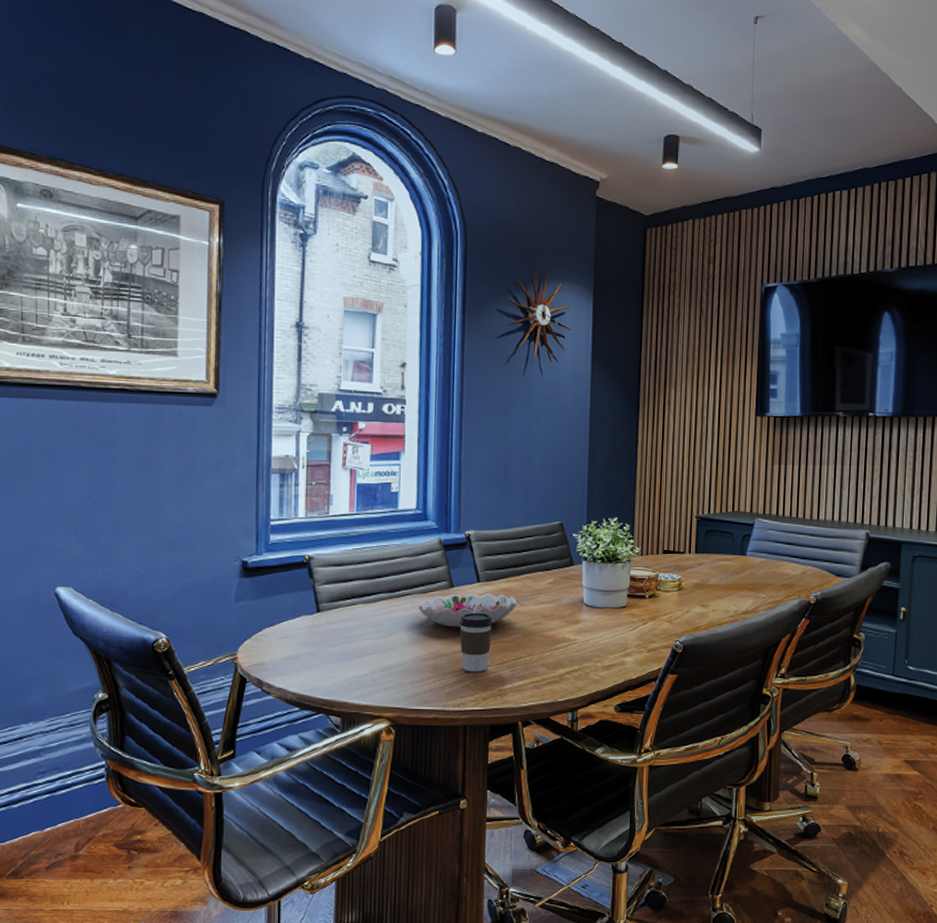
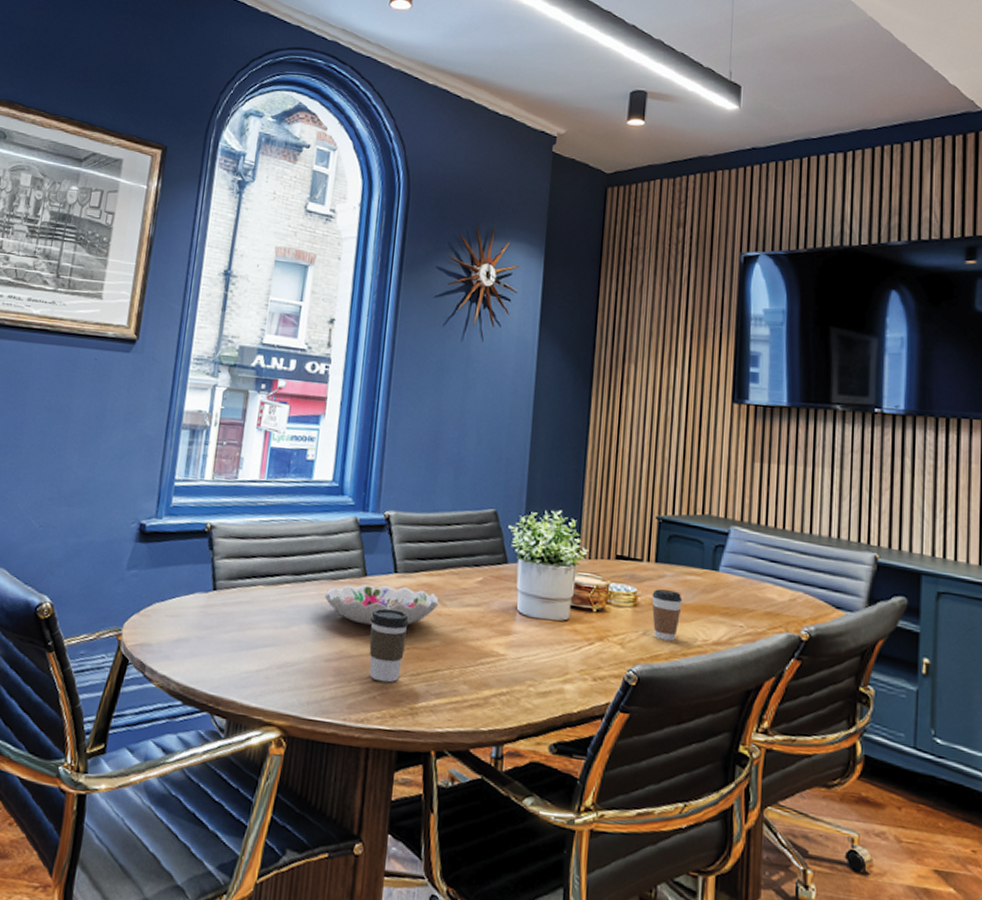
coffee cup: none [693,575,718,615] -> present [652,589,683,642]

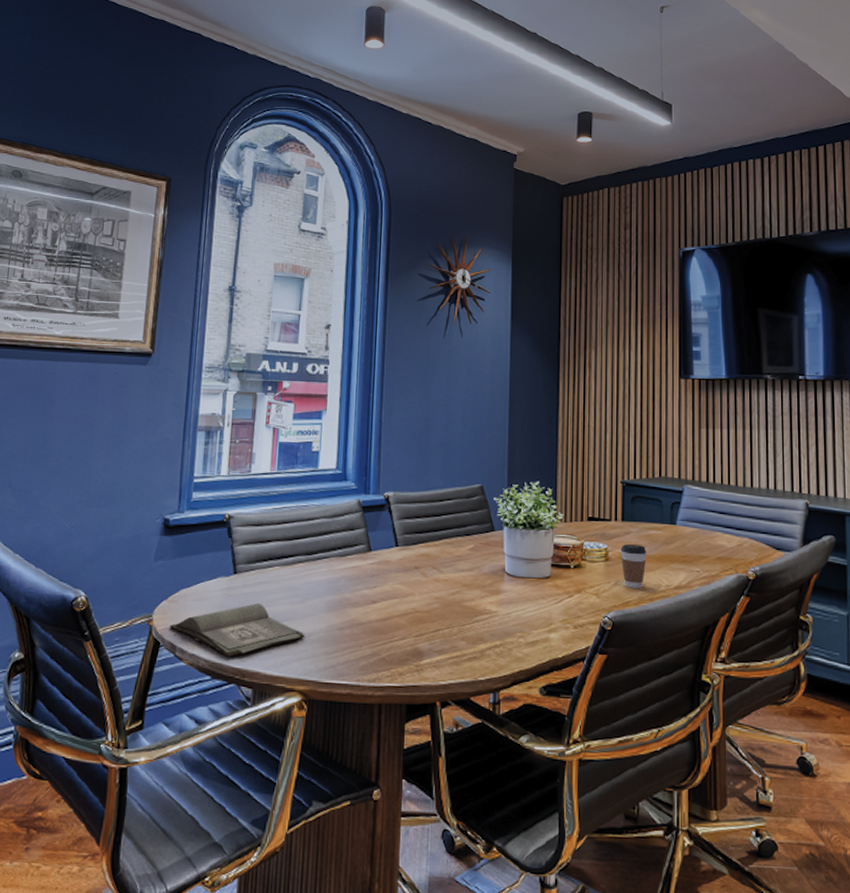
hardback book: none [139,625,288,683] -> present [169,603,305,658]
decorative bowl: present [324,584,439,626] -> none [334,558,436,595]
coffee cup: present [369,608,409,683] -> none [376,578,411,645]

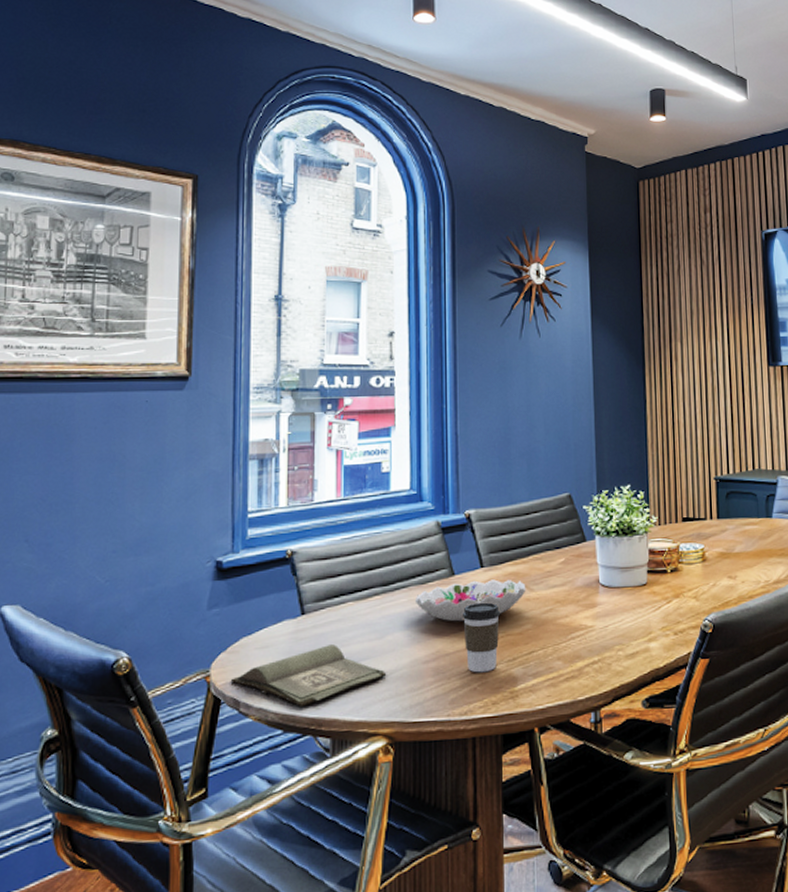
decorative bowl: none [334,558,436,595] -> present [414,579,526,622]
coffee cup: none [376,578,411,645] -> present [463,602,500,673]
coffee cup: present [620,544,647,589] -> none [717,542,744,588]

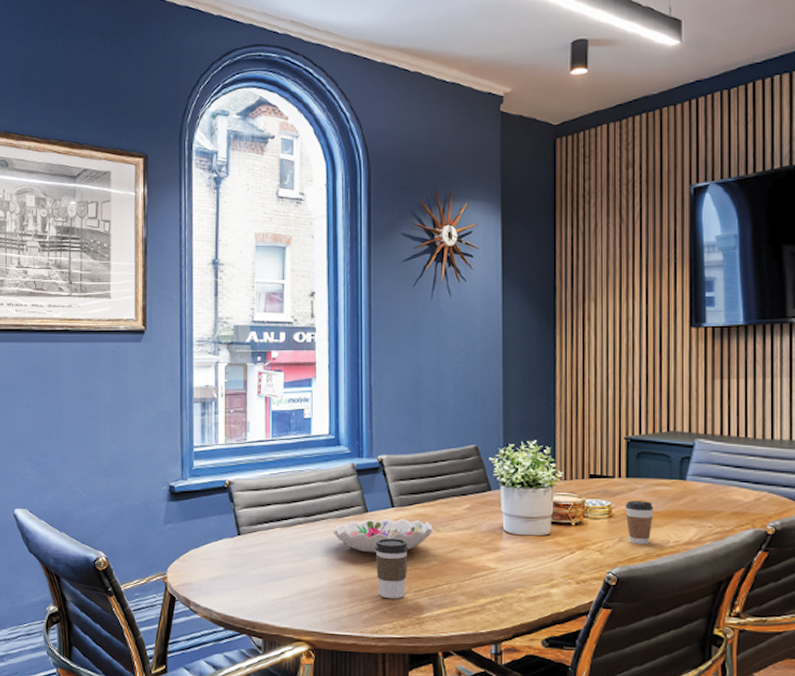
hardback book: present [230,644,387,708] -> none [182,562,309,611]
coffee cup: none [717,542,744,588] -> present [625,501,654,545]

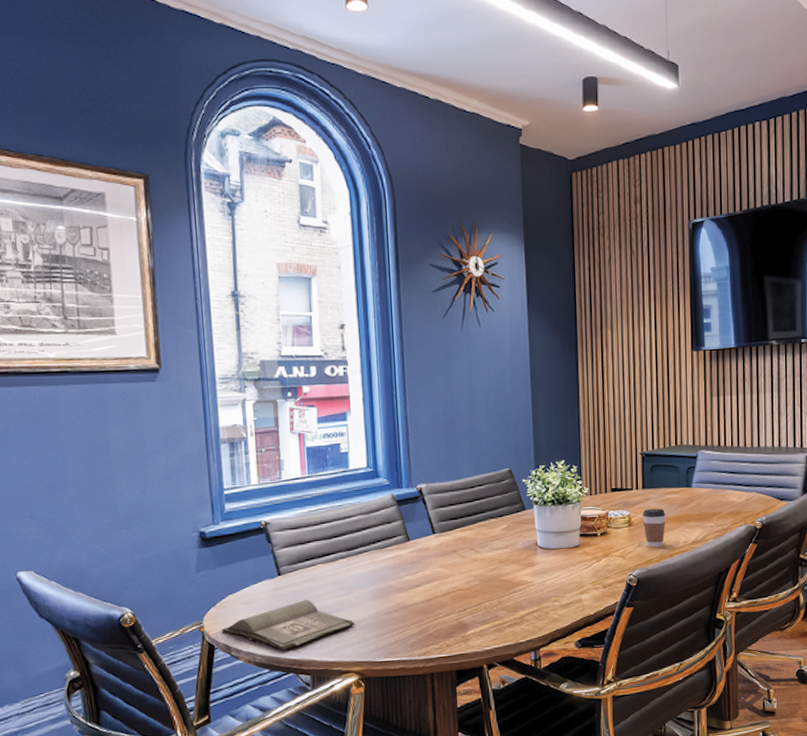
hardback book: none [182,562,309,611] -> present [221,600,355,651]
decorative bowl: present [332,518,433,553] -> none [376,543,473,580]
coffee cup: present [375,538,408,599] -> none [418,563,451,621]

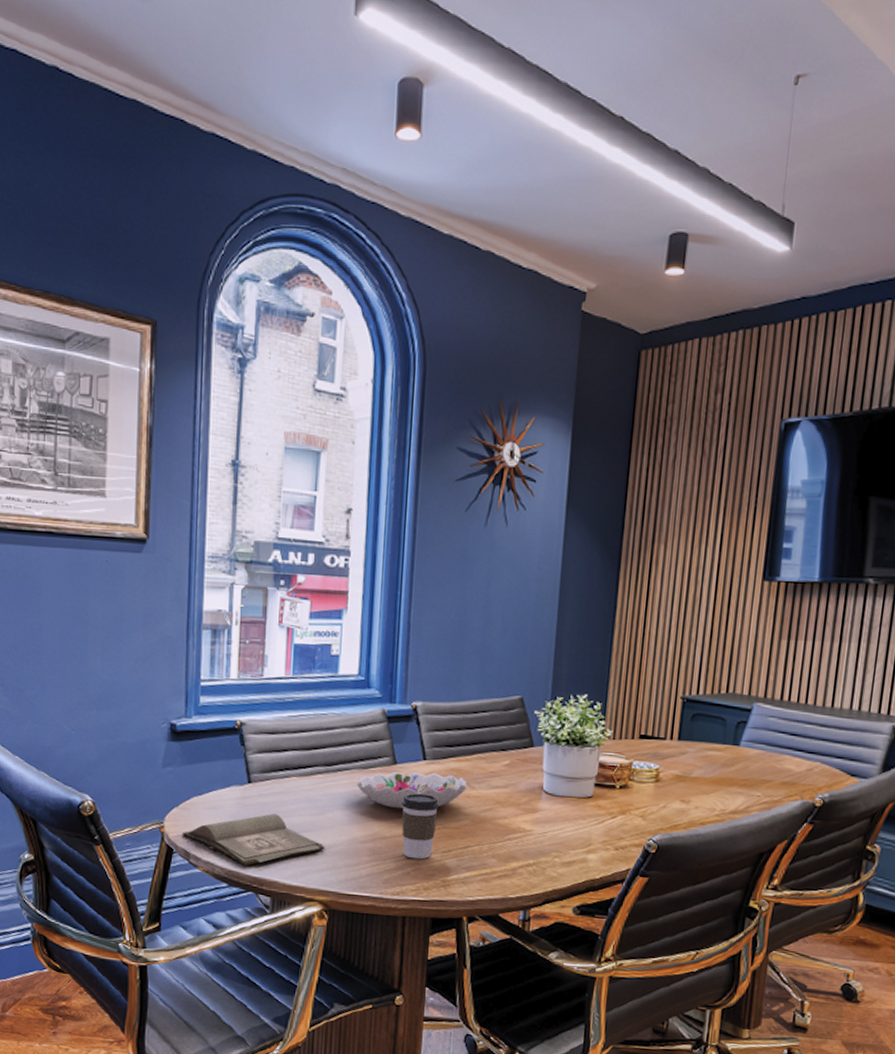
decorative bowl: none [376,543,473,580] -> present [356,771,468,809]
coffee cup: none [418,563,451,621] -> present [401,793,439,860]
coffee cup: present [642,508,666,548] -> none [673,765,703,812]

